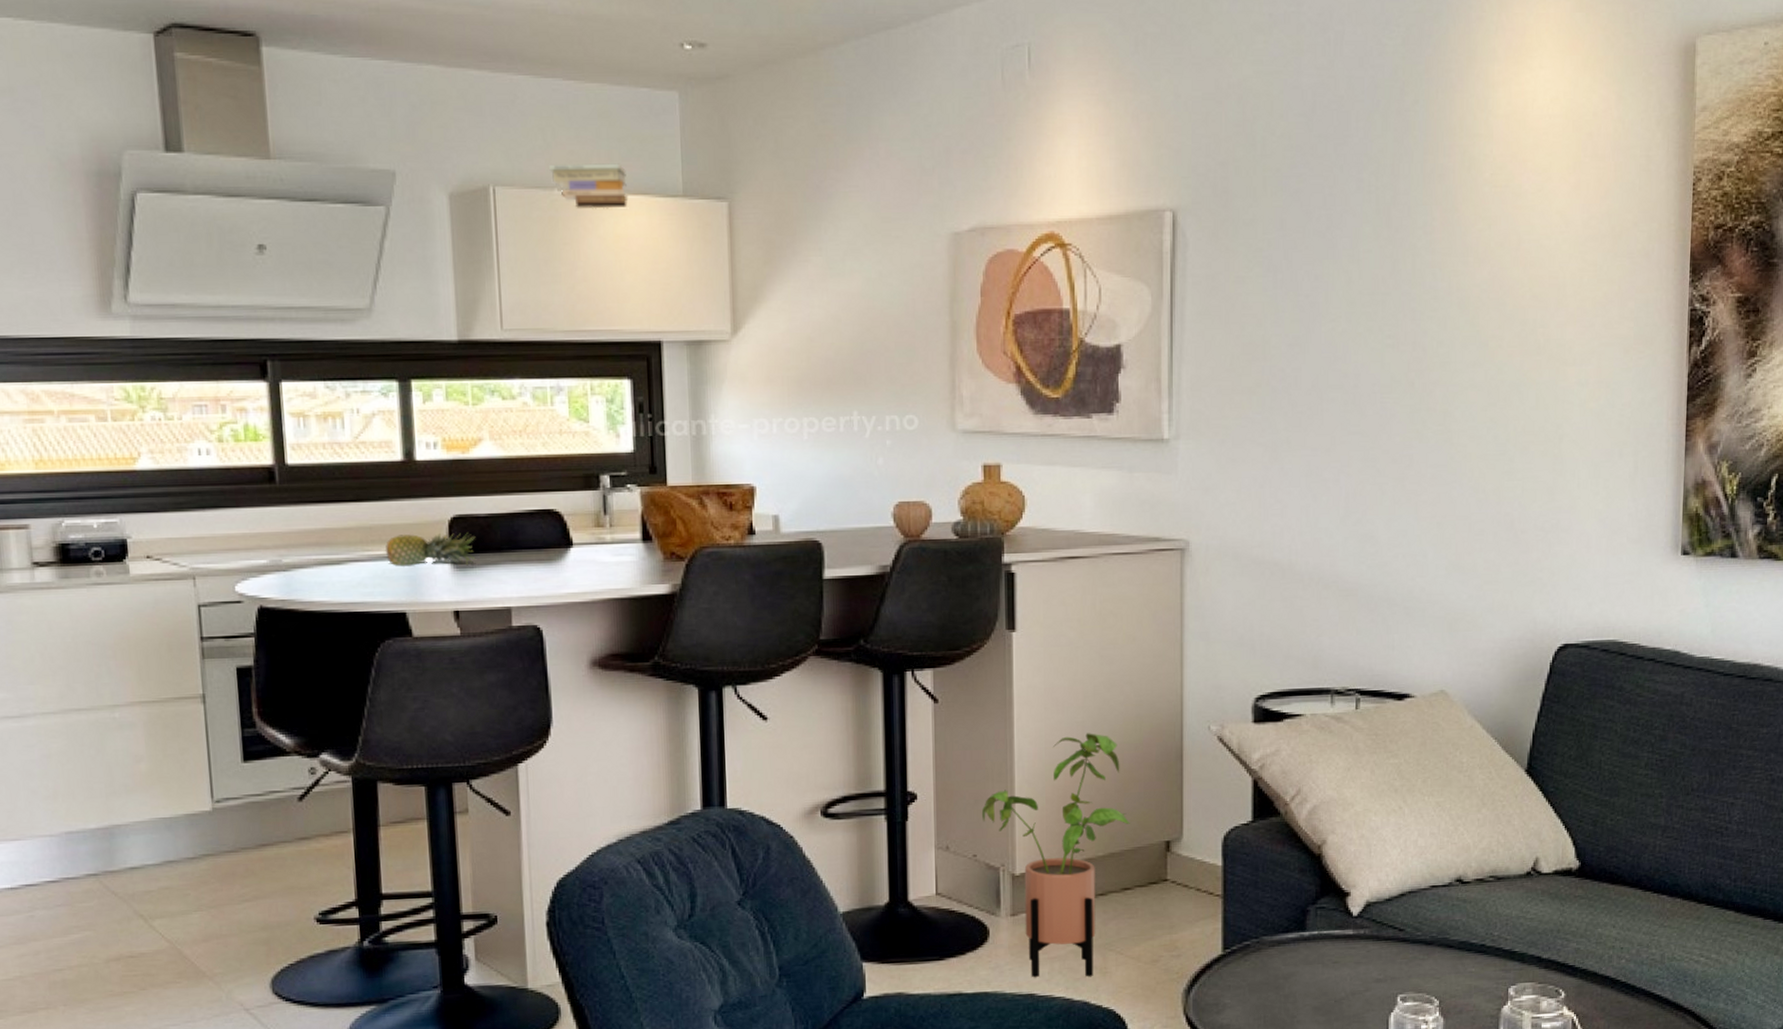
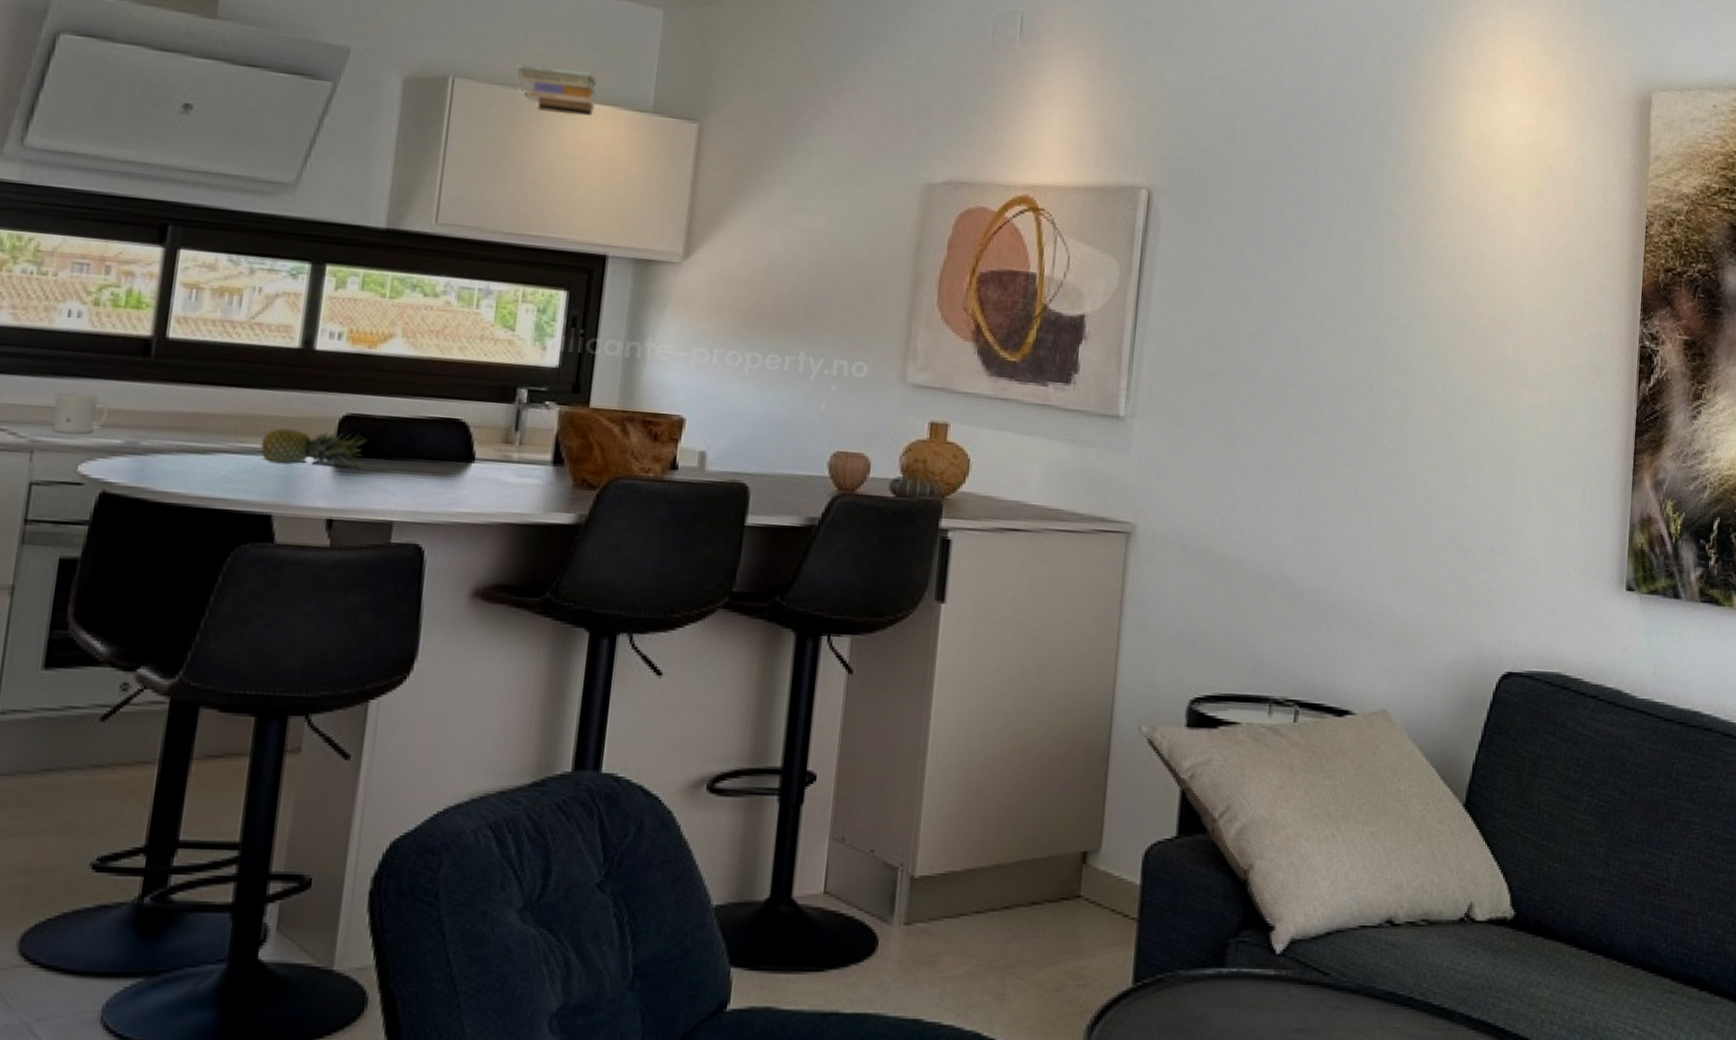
mug: none [203,522,251,559] -> present [52,392,109,435]
house plant: present [981,733,1130,978] -> none [885,722,1046,1004]

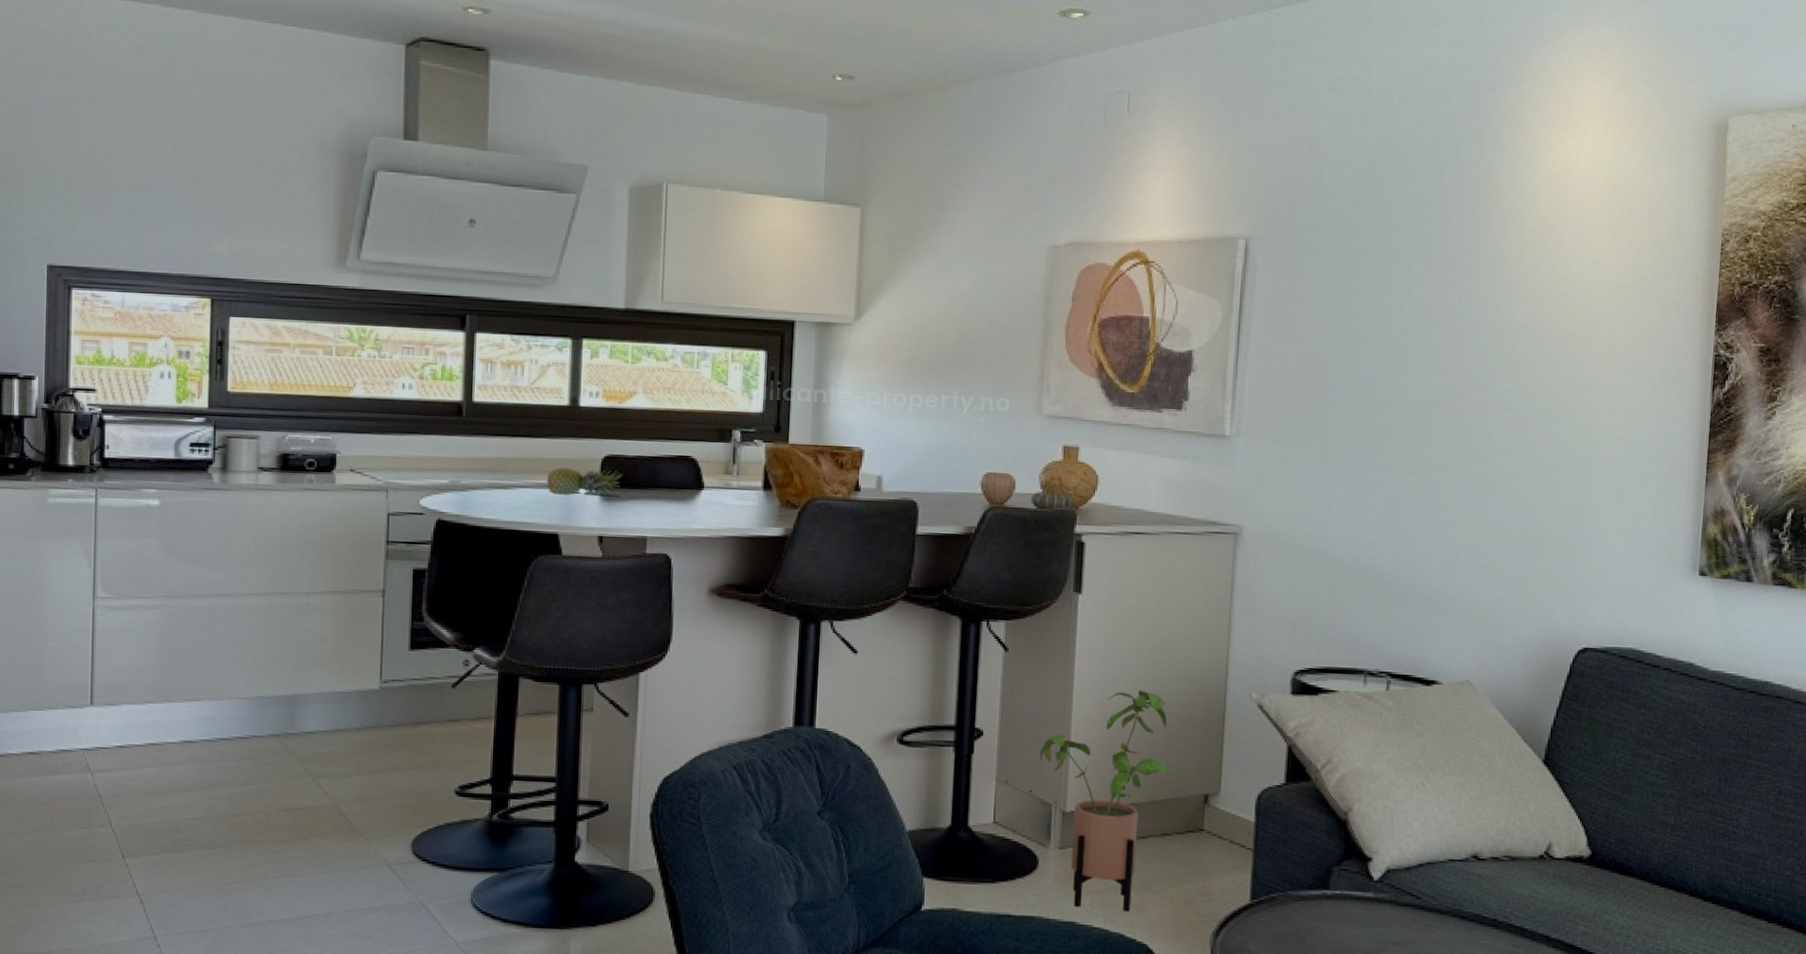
mug: present [52,392,109,435] -> none [399,446,437,477]
books: present [516,63,597,116] -> none [714,168,778,208]
house plant: none [885,722,1046,1004] -> present [1039,690,1173,912]

